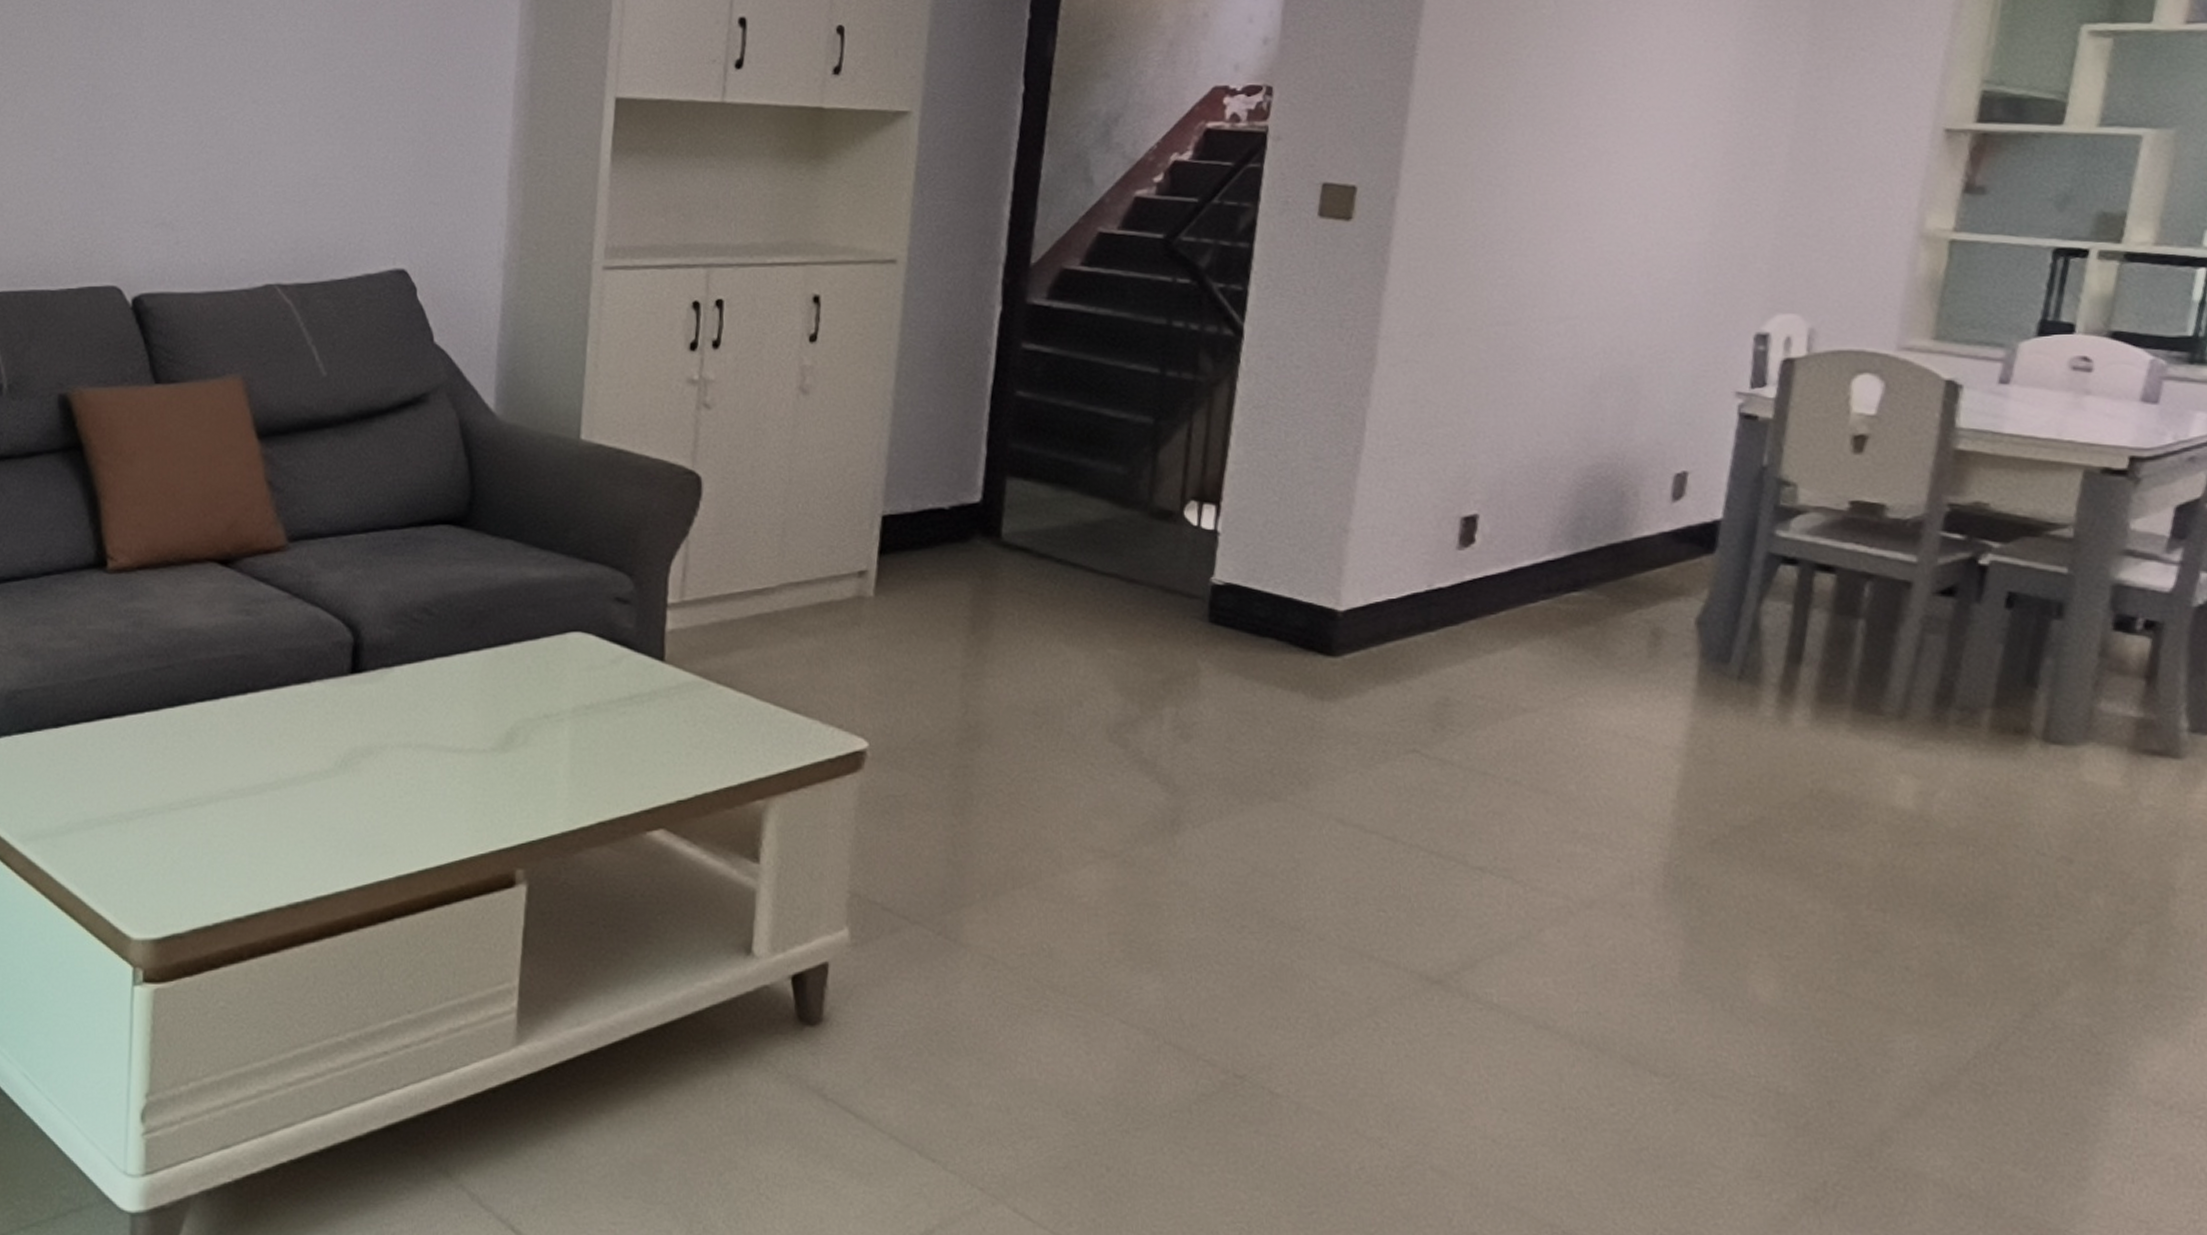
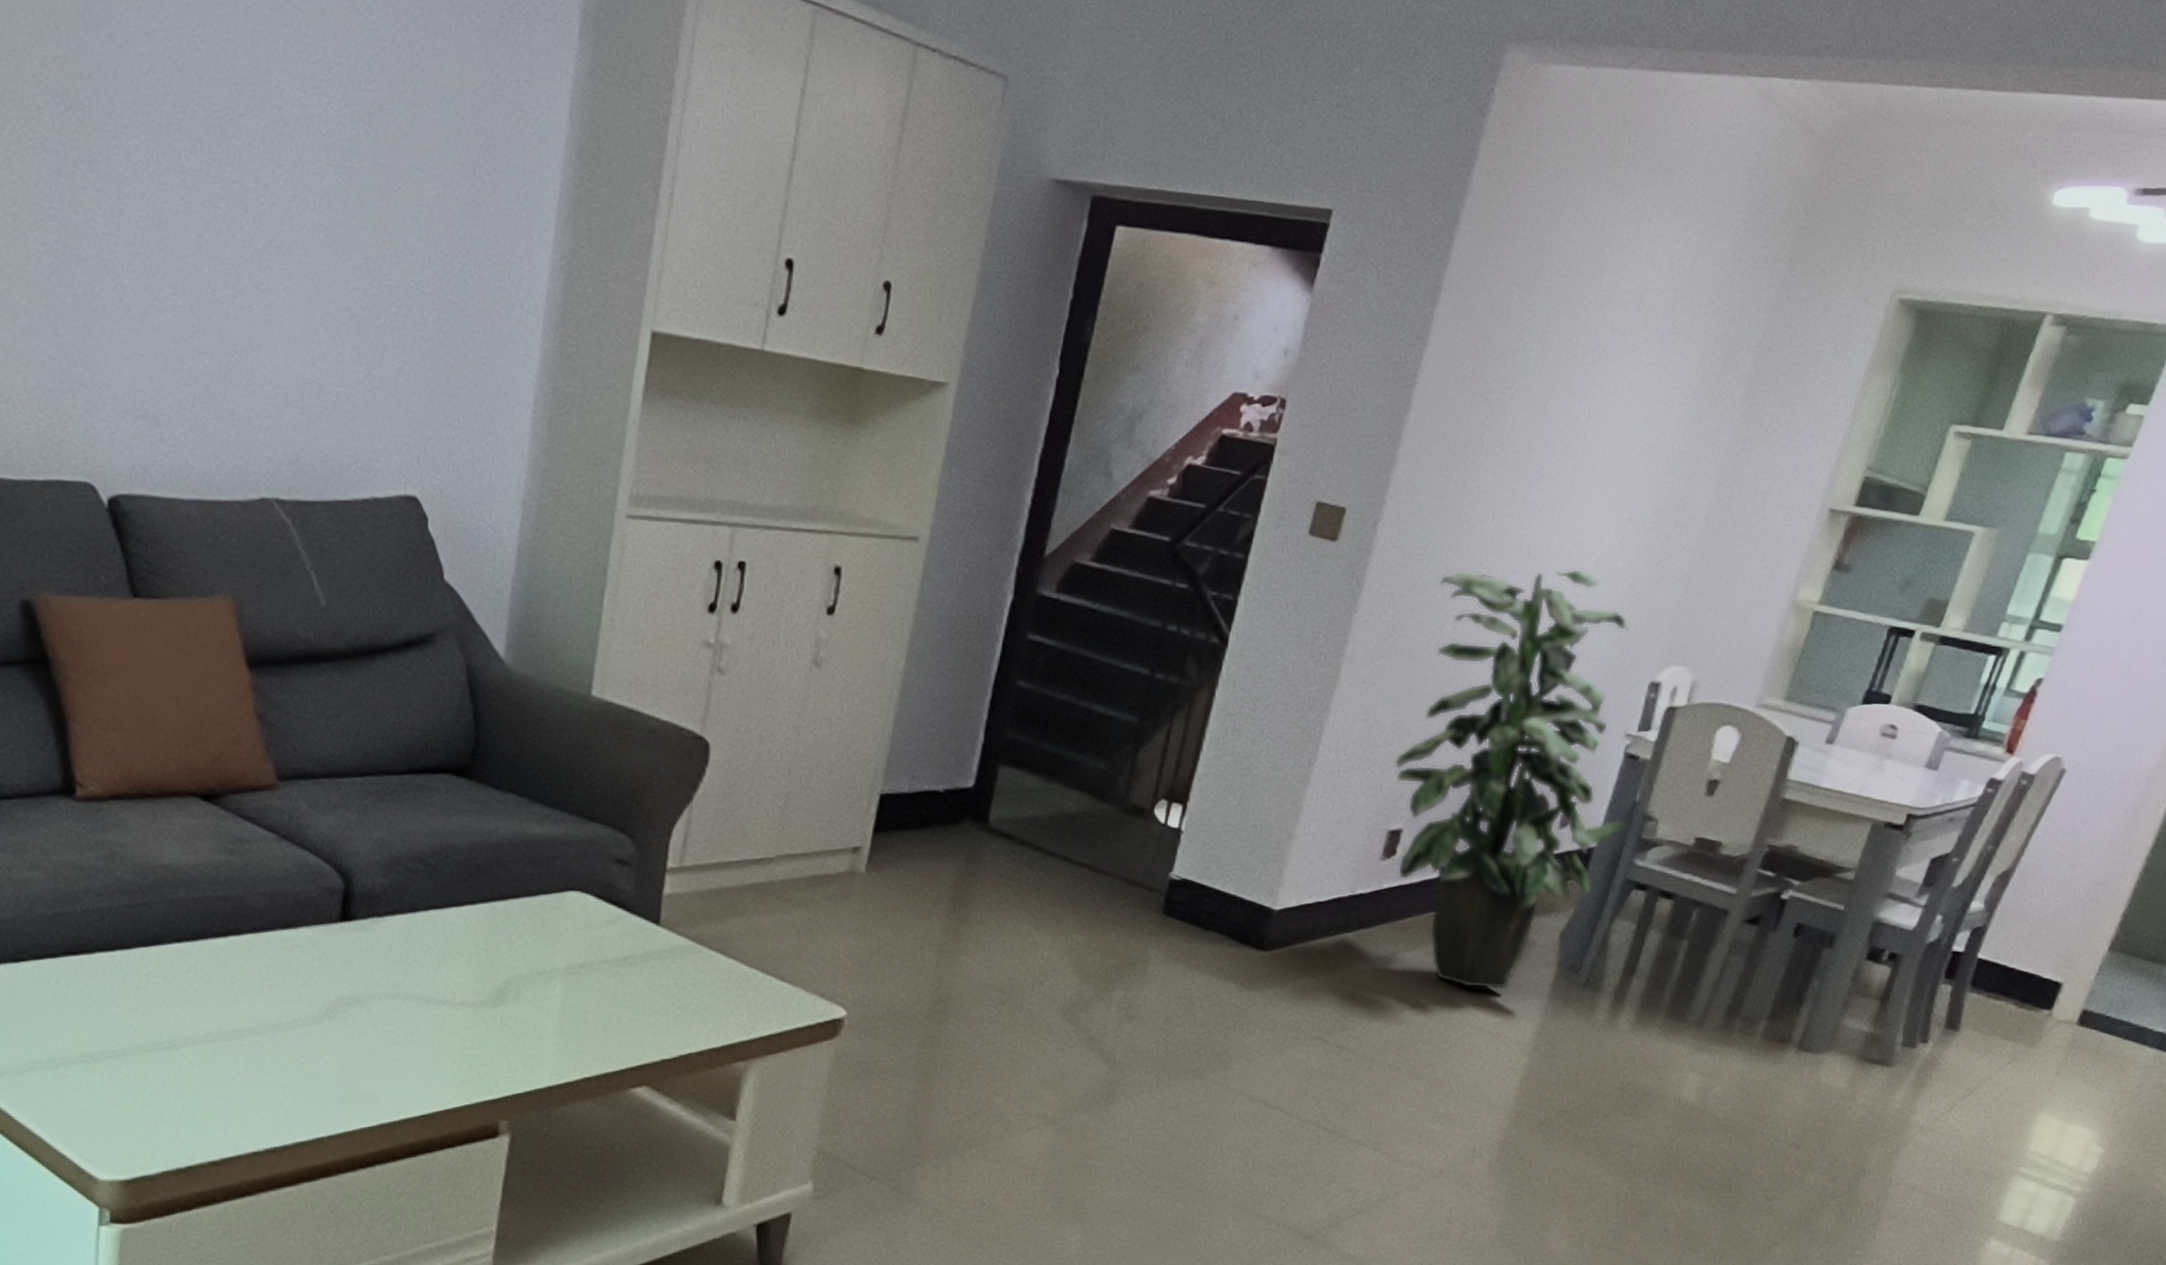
indoor plant: none [1456,221,1759,687] -> present [1394,568,1631,990]

